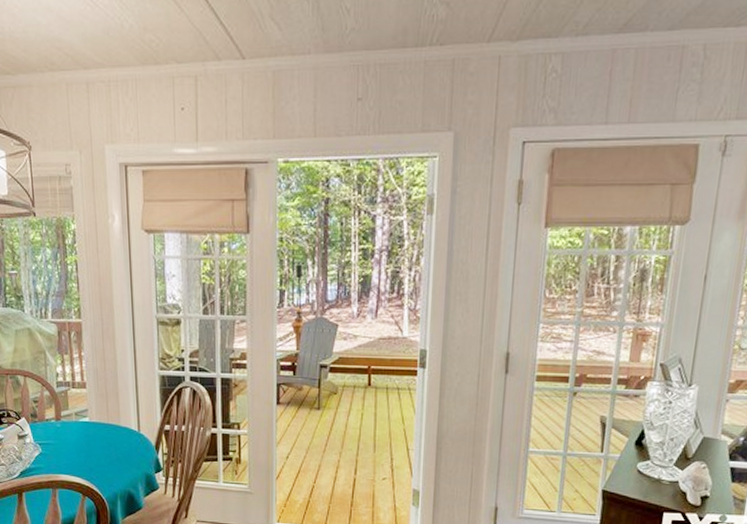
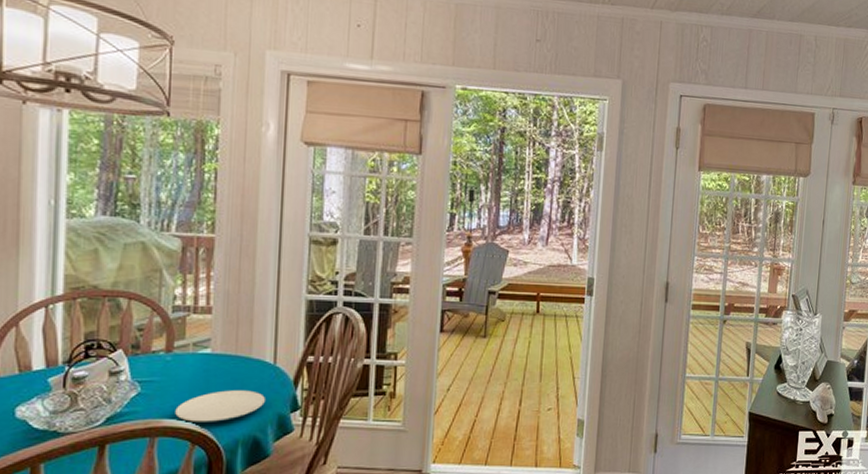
plate: none [68,452,134,479] -> present [175,390,265,422]

